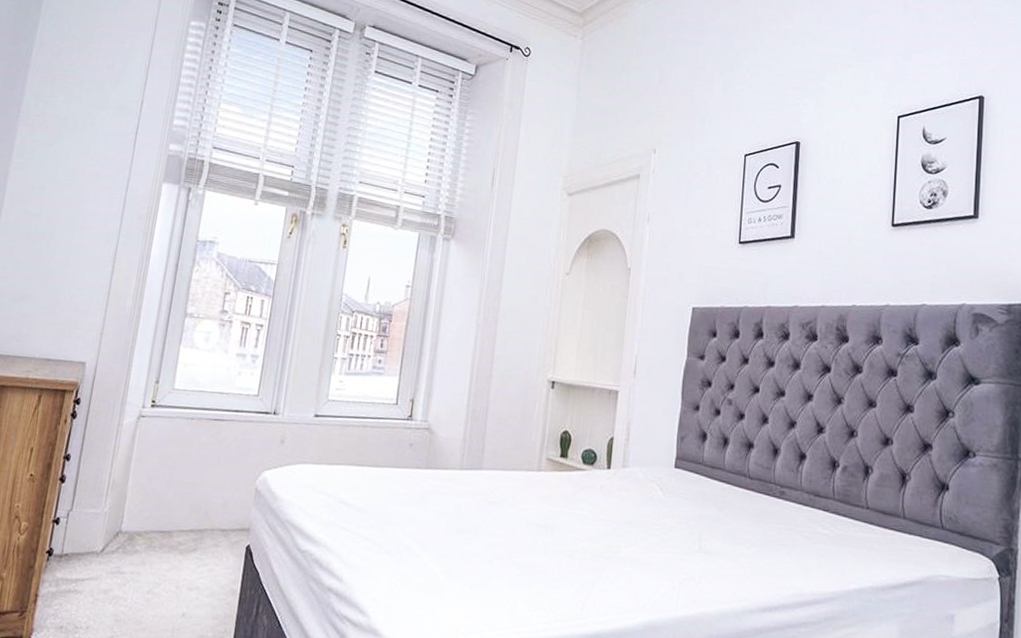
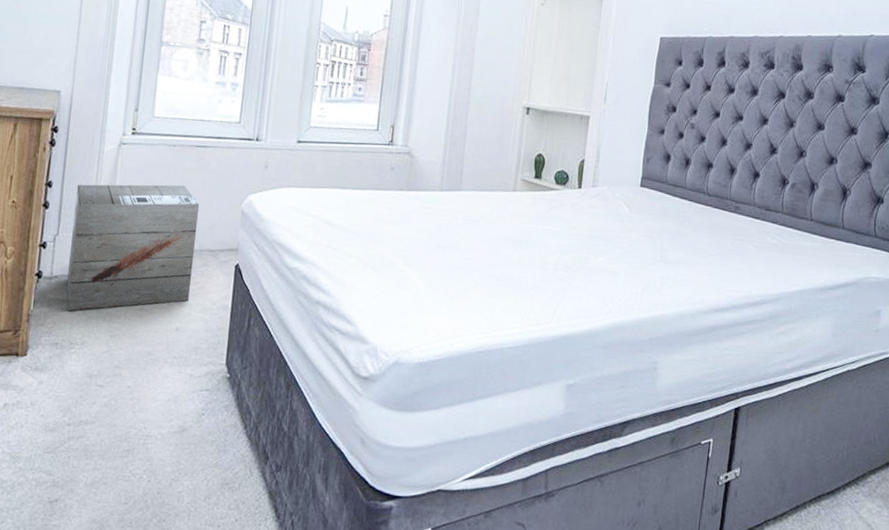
wooden crate: none [75,458,214,593] -> present [67,184,200,312]

